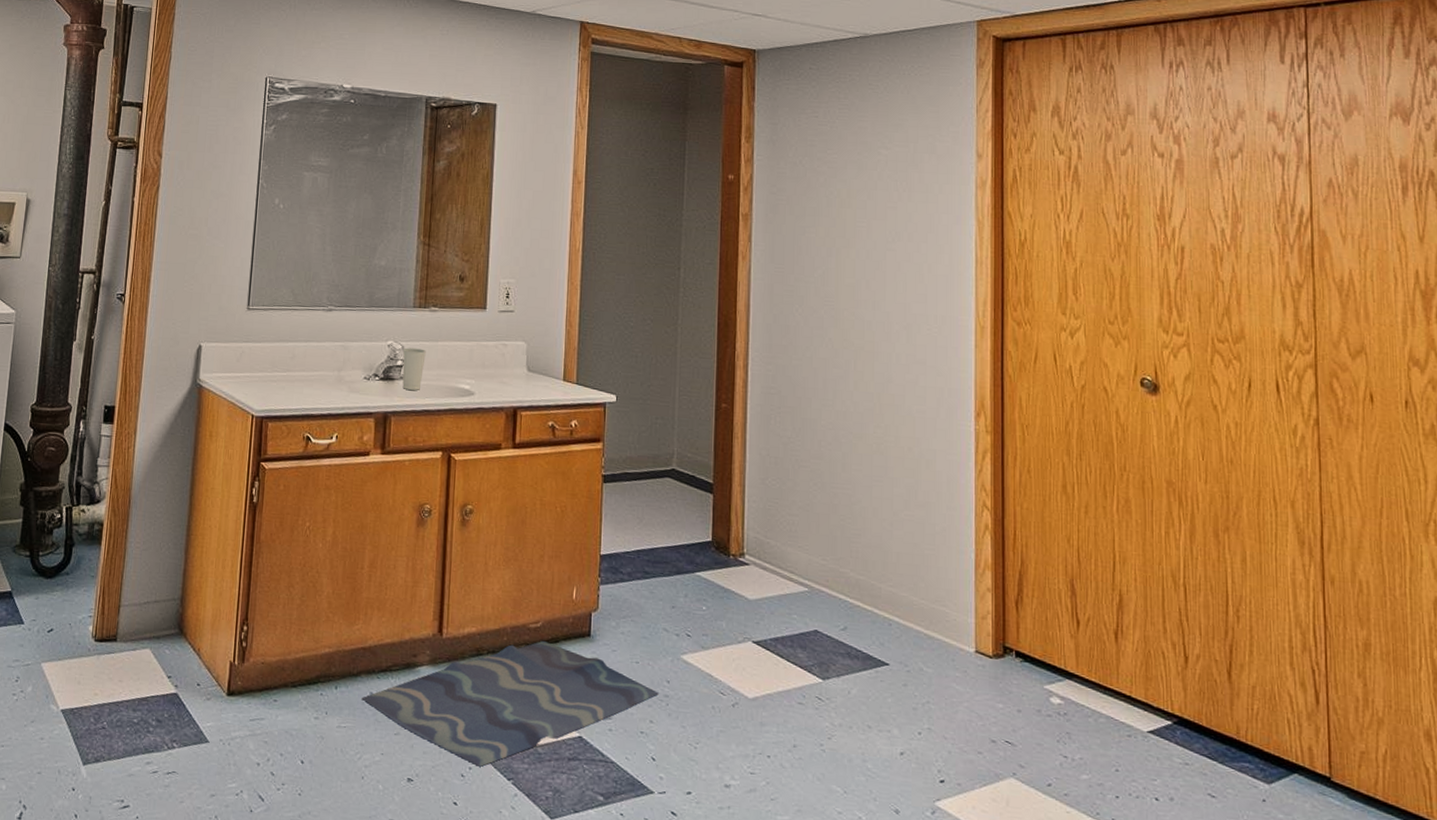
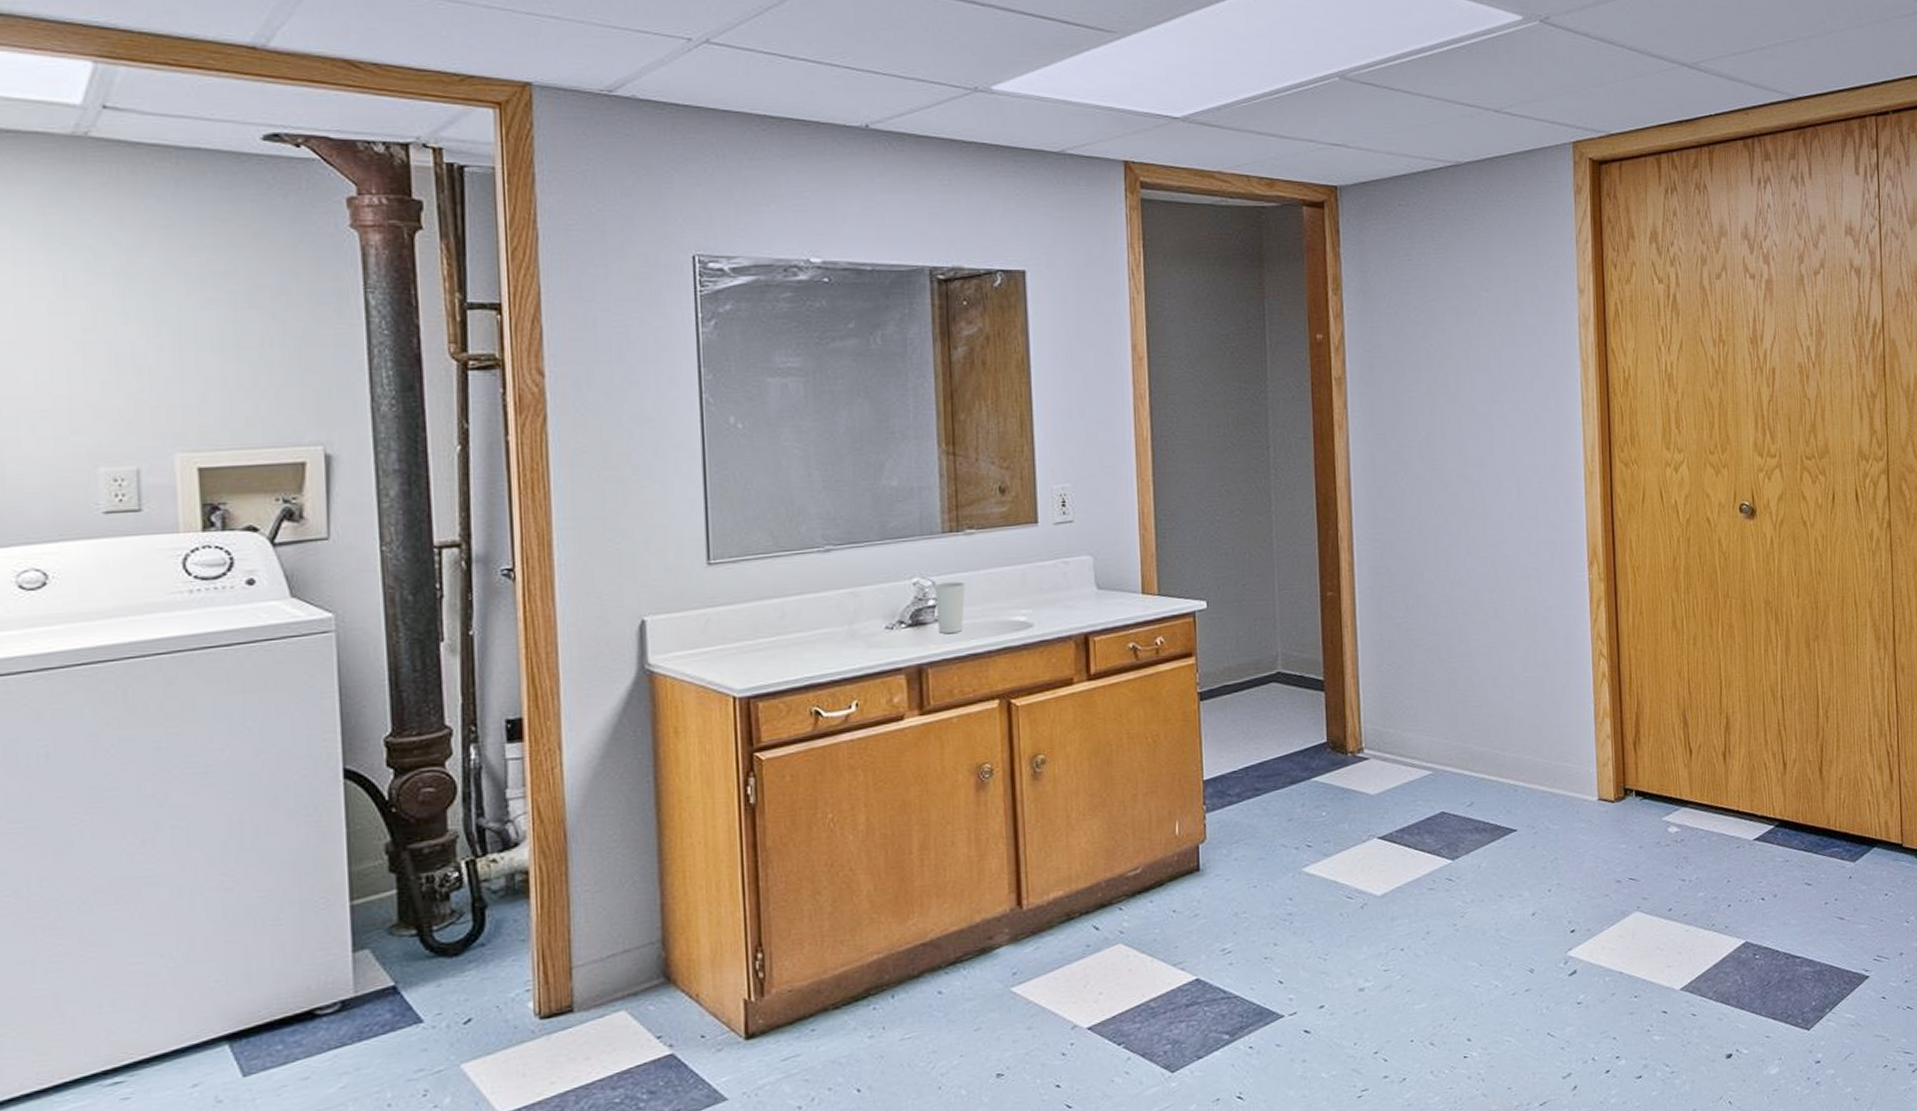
bath mat: present [361,640,659,767] -> none [927,886,1281,1040]

